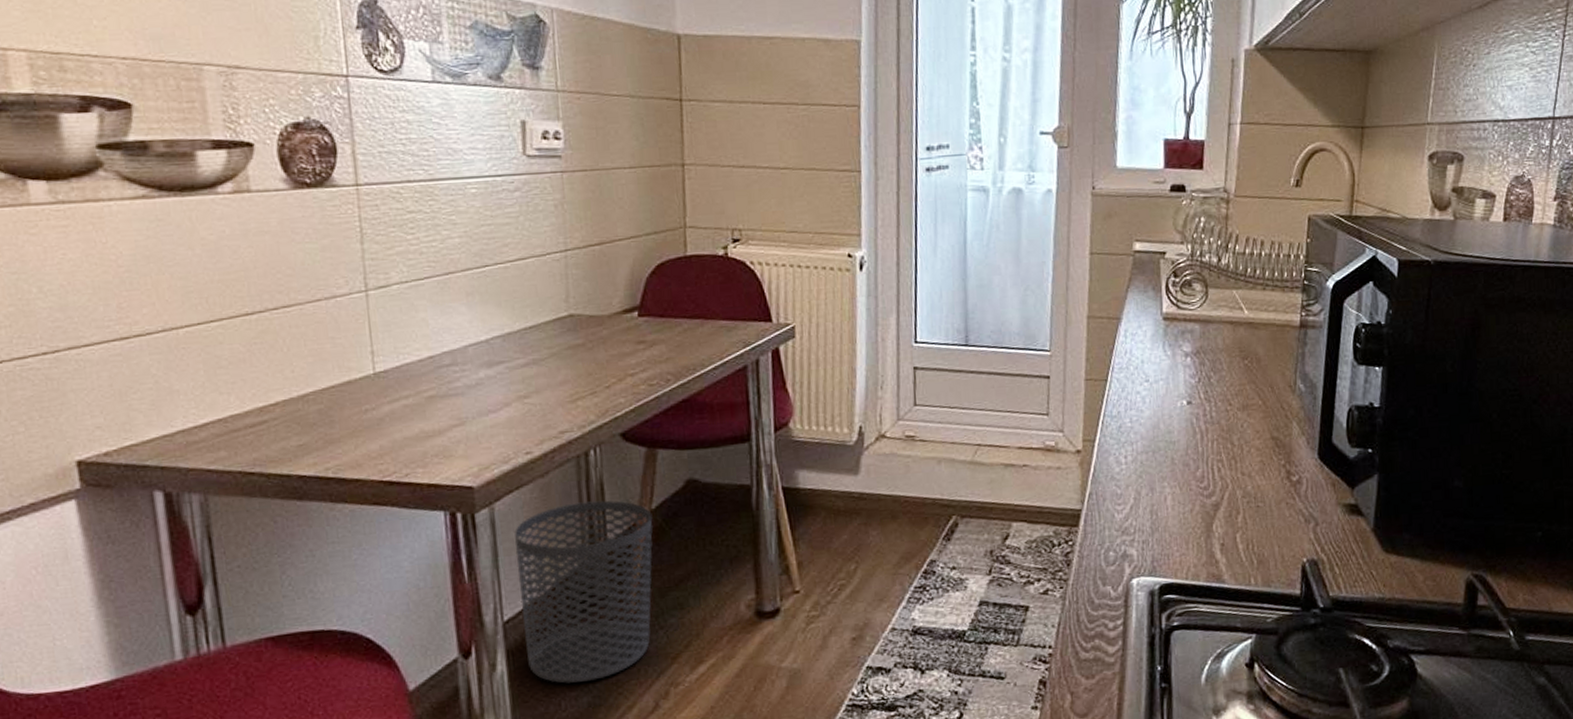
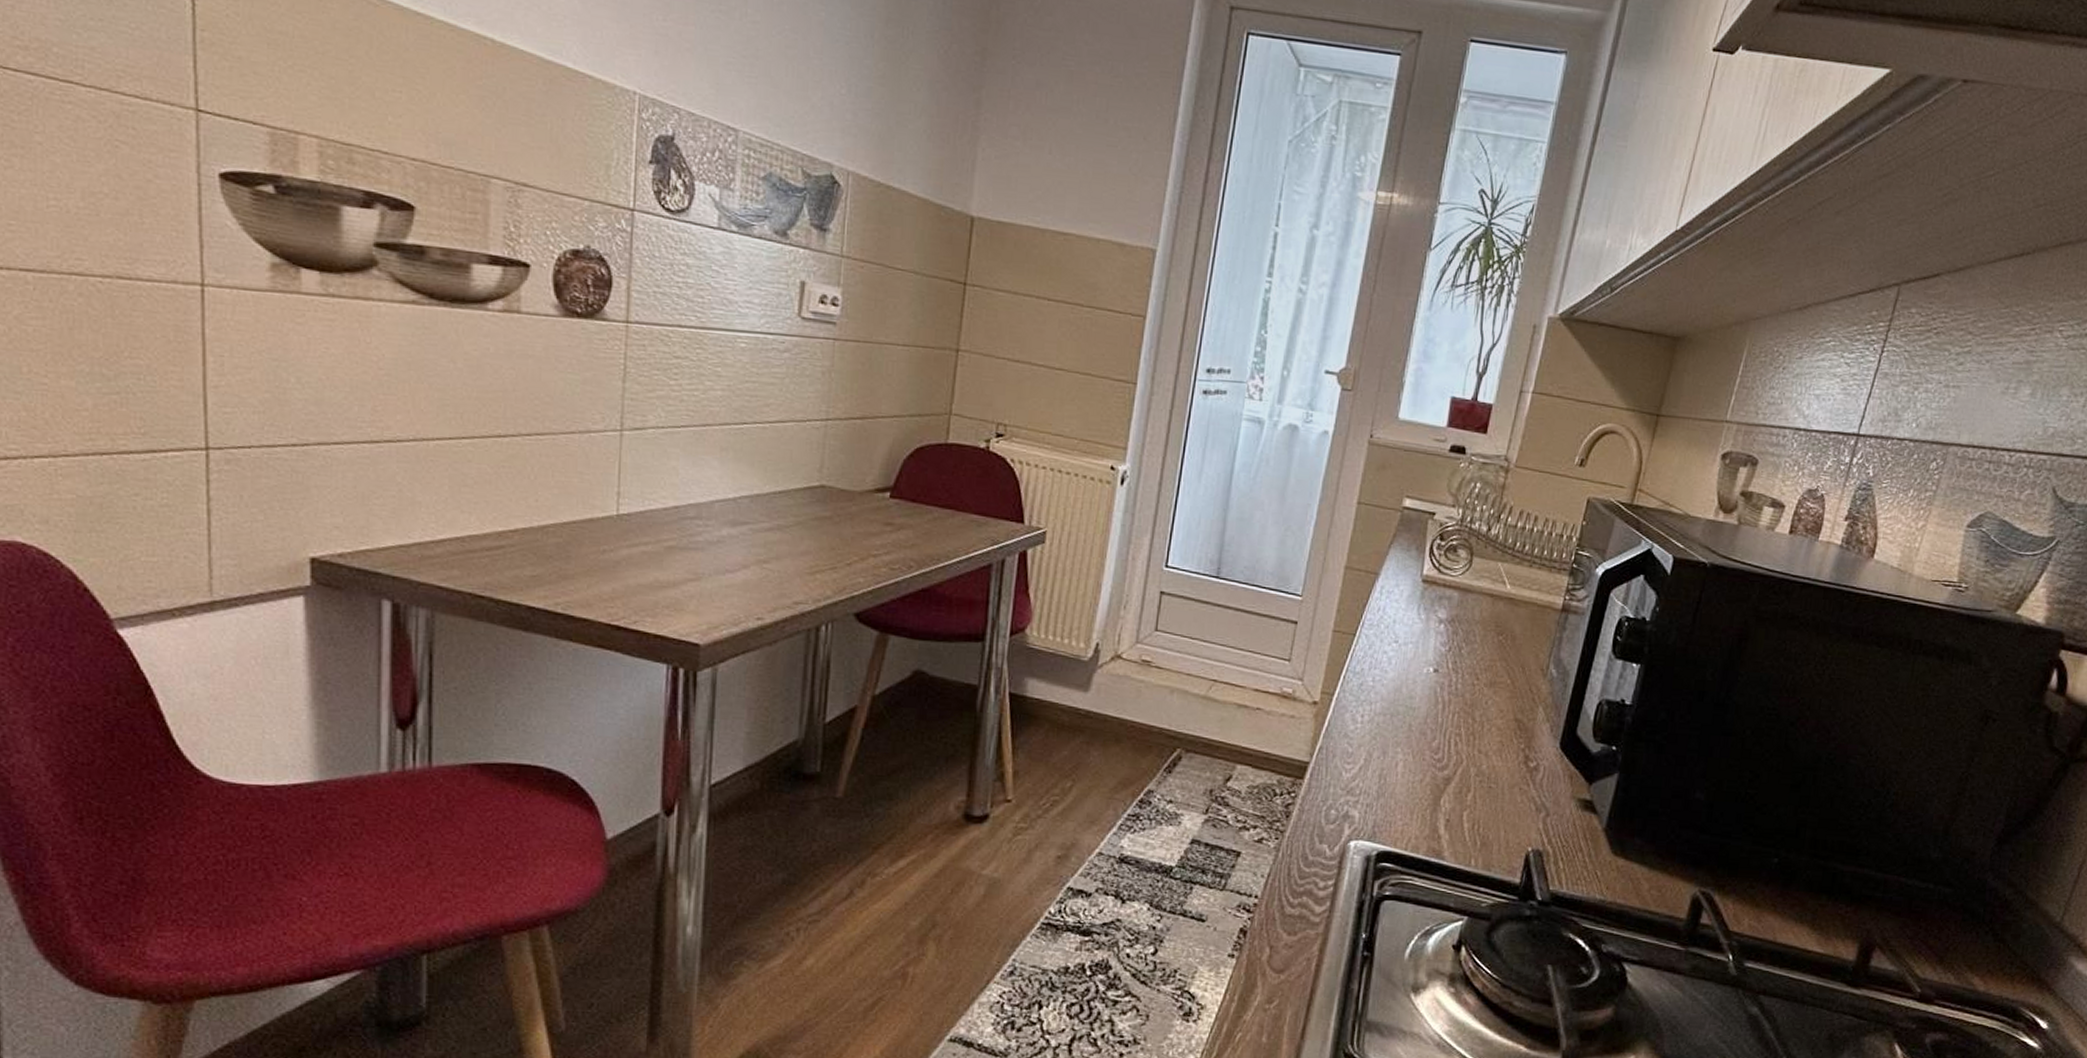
waste bin: present [514,500,654,684] -> none [729,676,875,858]

